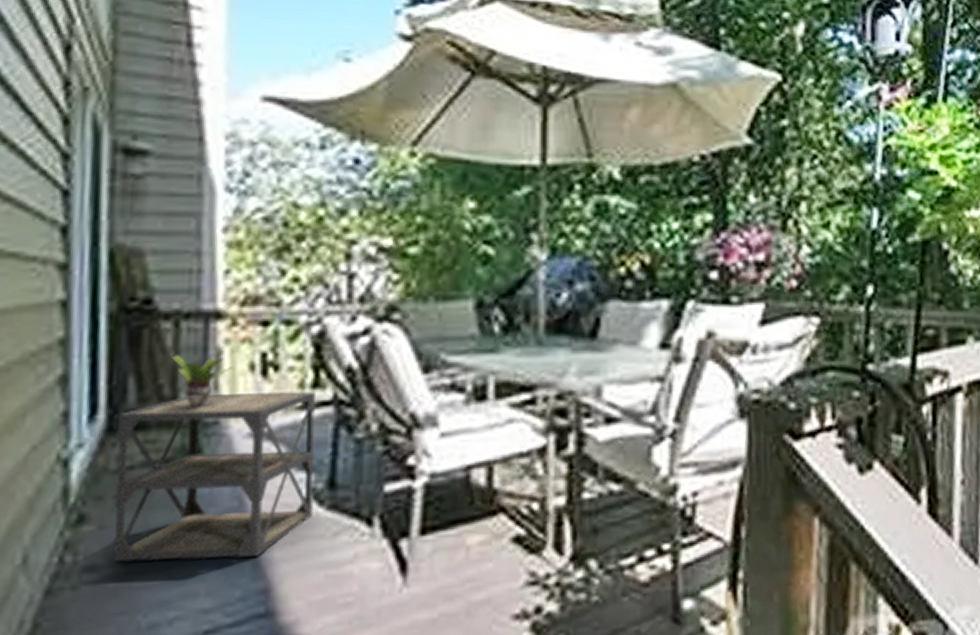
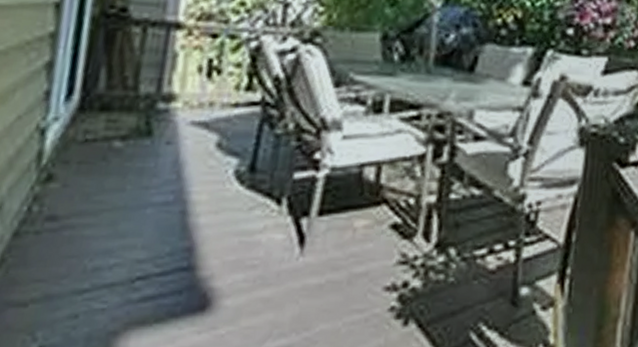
side table: present [112,391,315,562] -> none [70,87,248,221]
potted plant: present [171,355,234,408] -> none [137,54,186,98]

